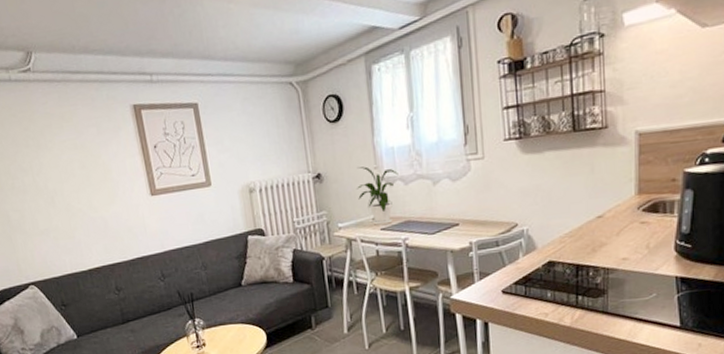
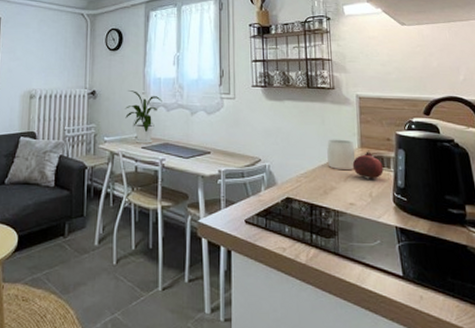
mug: none [596,187,631,224] -> present [327,139,355,171]
fruit: none [627,196,665,229] -> present [352,150,384,179]

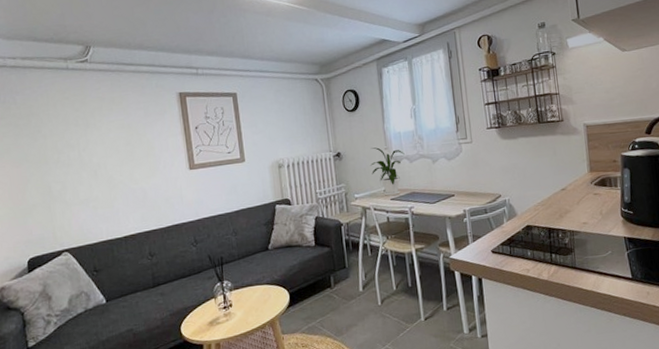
mug: present [327,139,355,171] -> none [559,166,586,195]
fruit: present [352,150,384,179] -> none [583,173,612,199]

